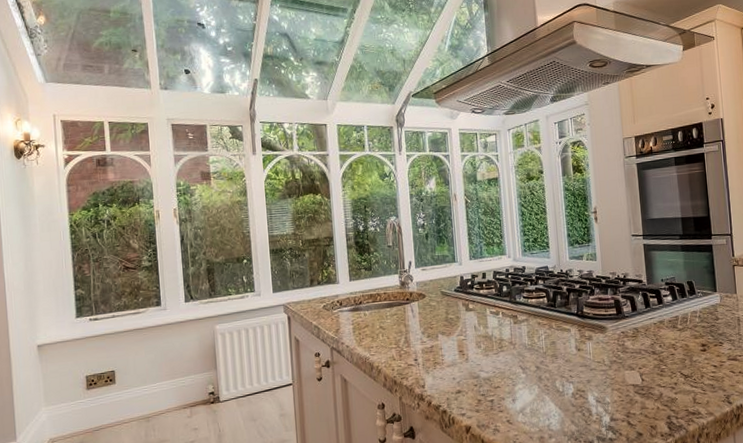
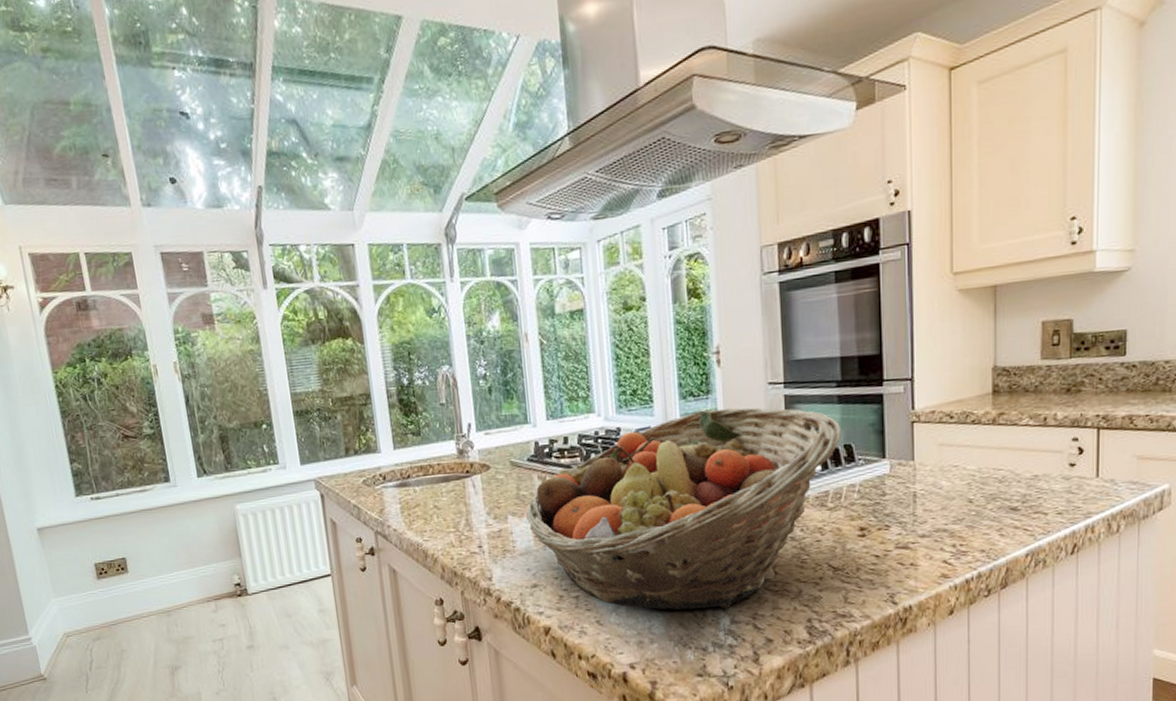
fruit basket: none [452,253,685,411] -> present [525,407,842,611]

